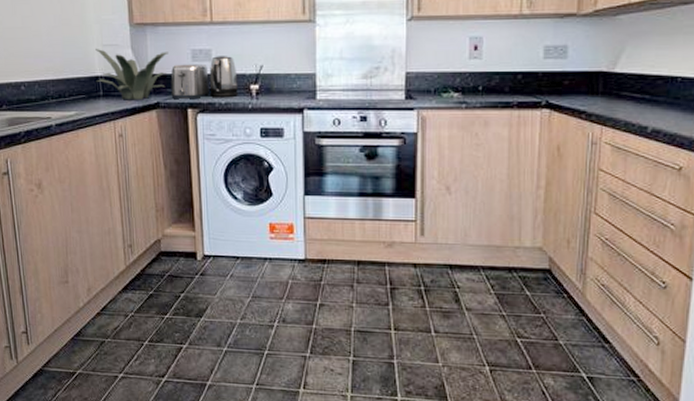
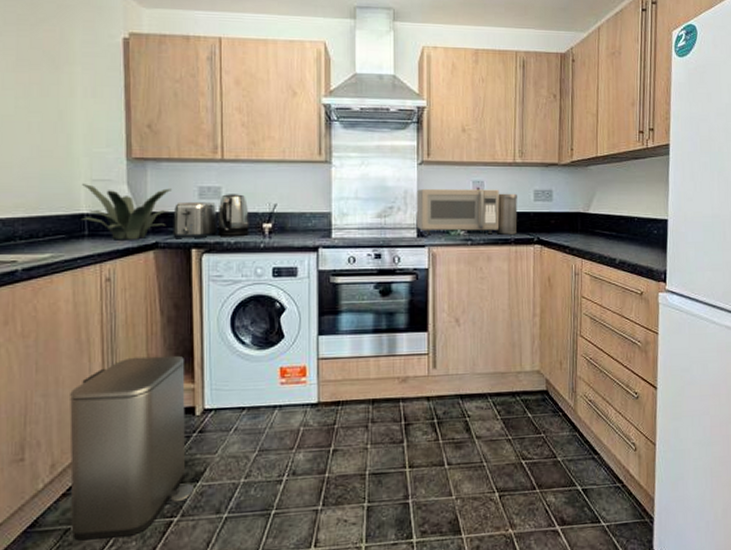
pedal bin: none [98,205,198,355] -> present [69,355,194,541]
microwave: none [404,46,501,97] -> present [416,189,500,235]
canister: none [495,50,523,97] -> present [496,193,518,234]

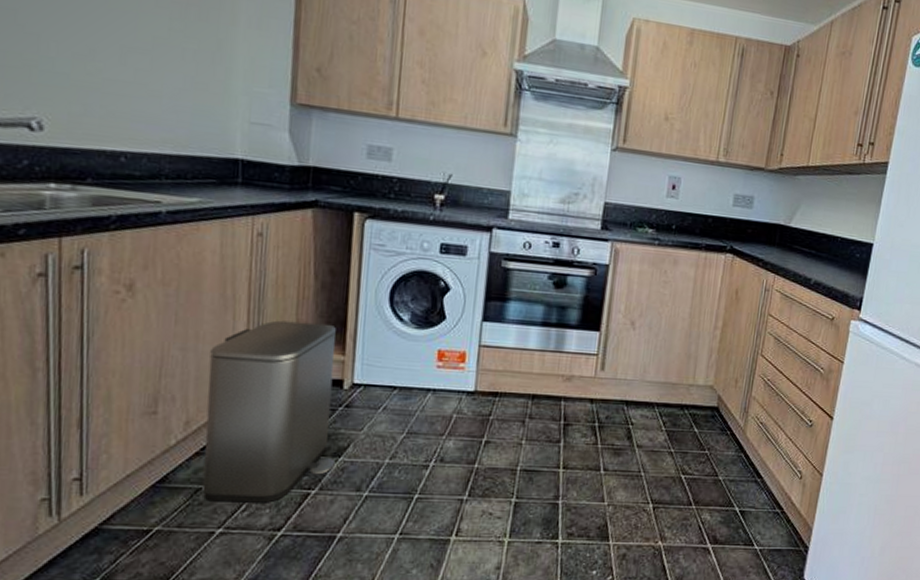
plant: present [80,184,172,240] -> none [234,126,338,195]
toaster: present [173,201,218,240] -> none [335,158,386,203]
kettle: present [217,194,249,236] -> none [384,156,421,205]
microwave: present [416,189,500,235] -> none [601,178,696,237]
canister: present [496,193,518,234] -> none [687,193,715,240]

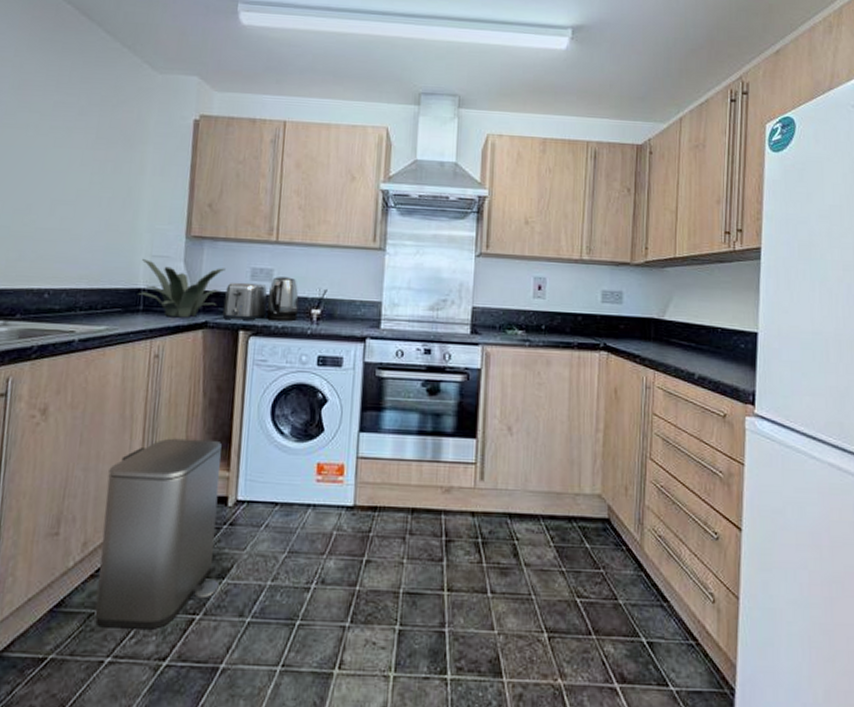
plant: none [234,126,338,195] -> present [137,259,225,318]
toaster: none [335,158,386,203] -> present [222,282,268,321]
kettle: none [384,156,421,205] -> present [266,277,299,321]

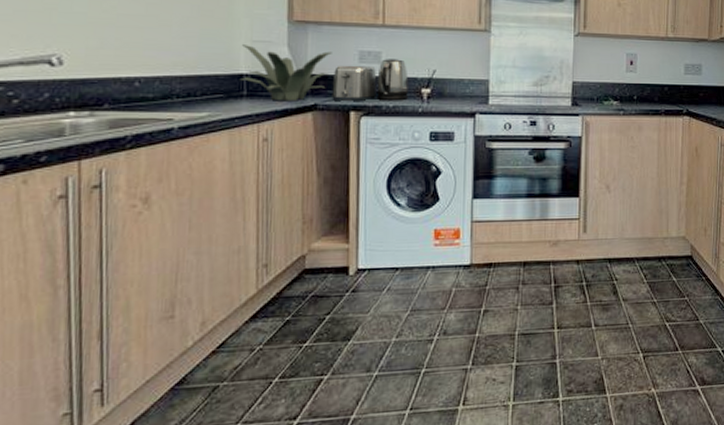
pedal bin: present [95,438,222,630] -> none [220,216,345,398]

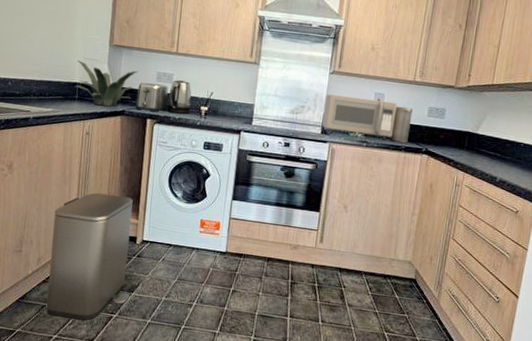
pedal bin: none [220,216,345,398] -> present [46,192,133,321]
microwave: none [571,60,651,105] -> present [321,94,397,140]
canister: none [647,66,668,106] -> present [389,106,413,143]

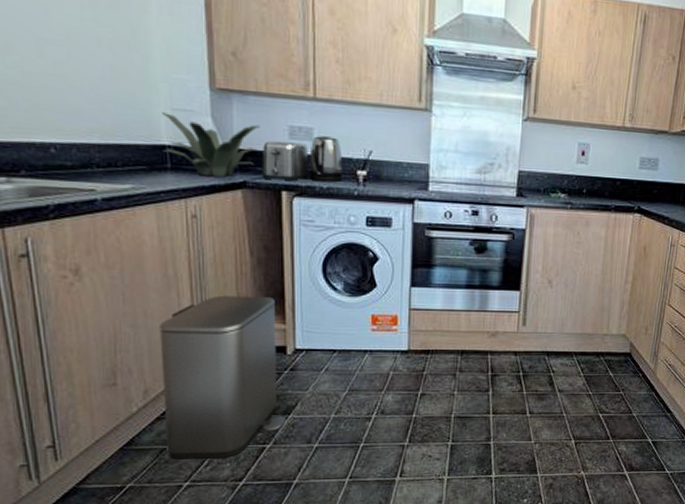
microwave: present [321,94,397,140] -> none [516,147,605,200]
canister: present [389,106,413,143] -> none [597,158,623,201]

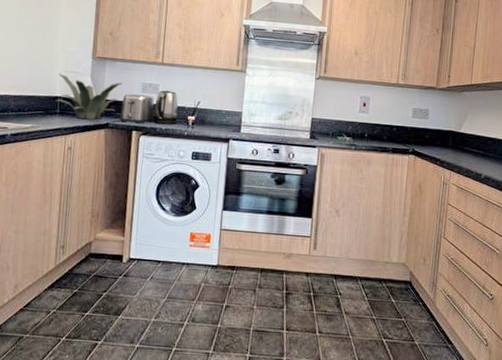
pedal bin: present [160,295,286,460] -> none [24,210,119,350]

